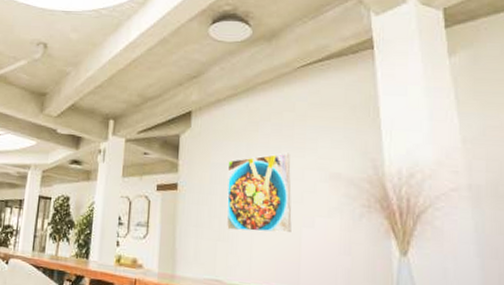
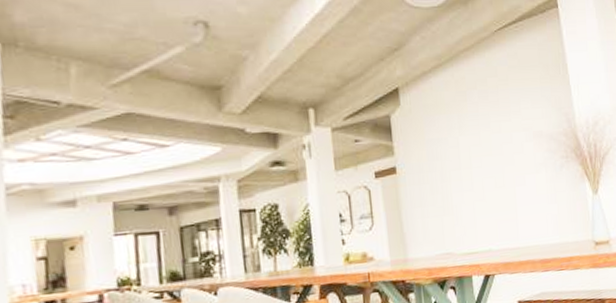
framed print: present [227,152,292,233] -> none [442,118,507,203]

